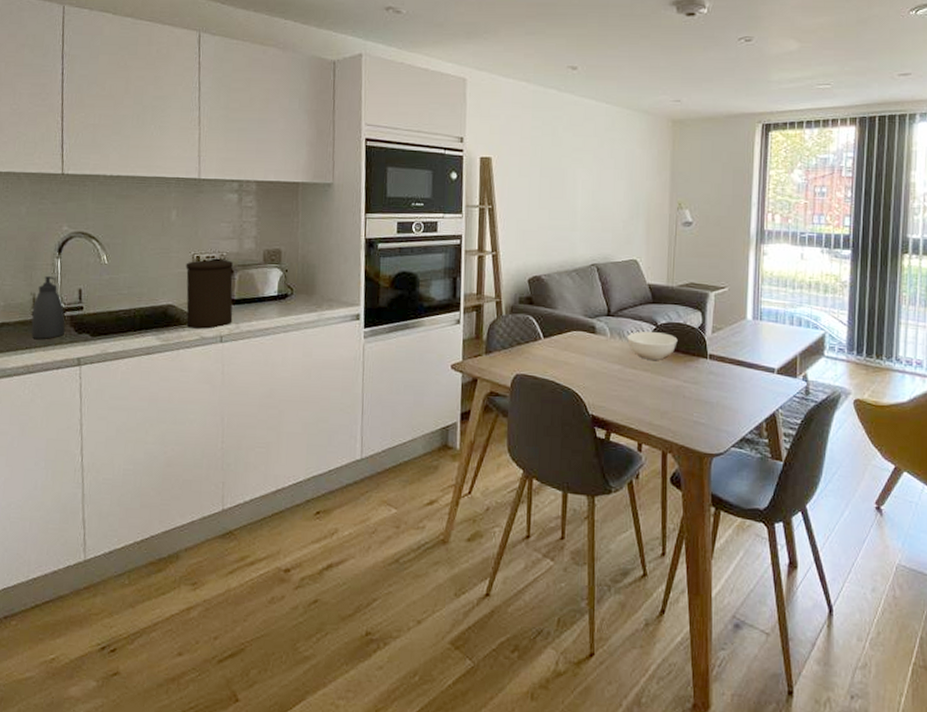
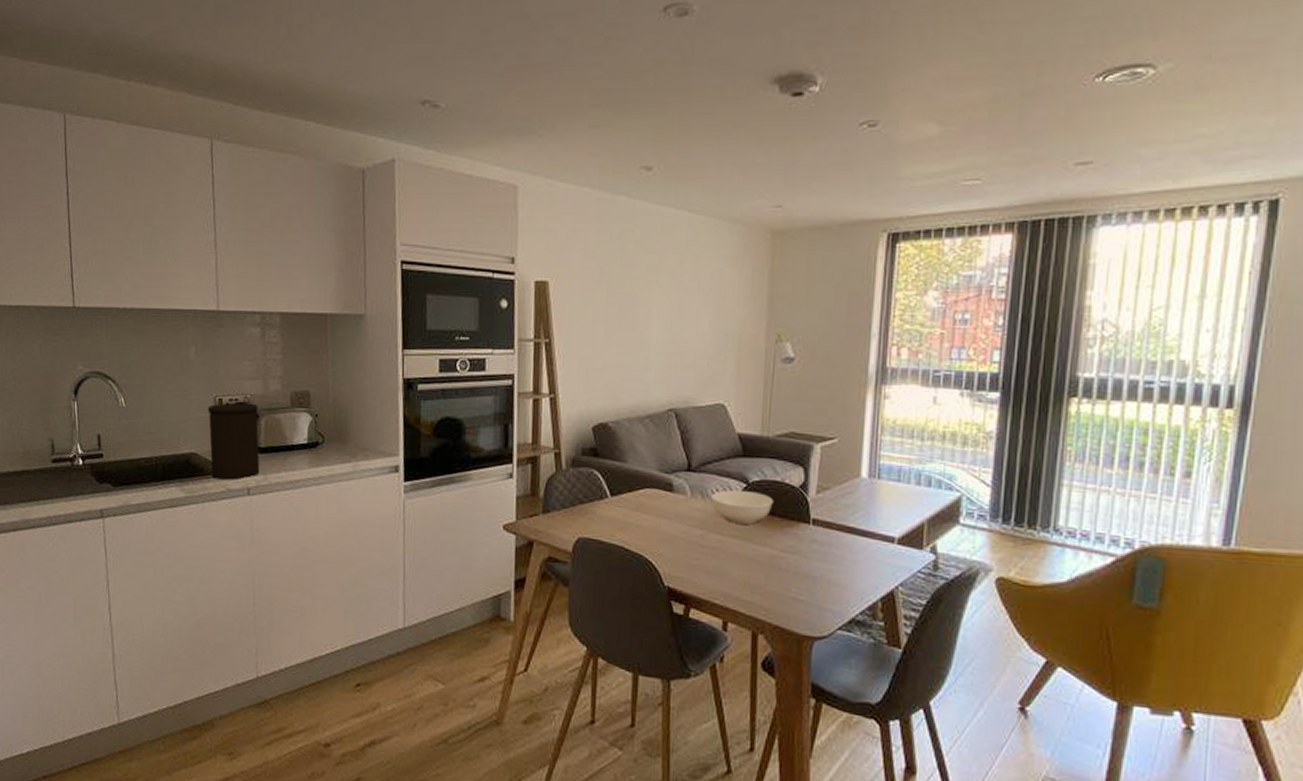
soap dispenser: present [31,276,66,339] -> none [51,420,87,489]

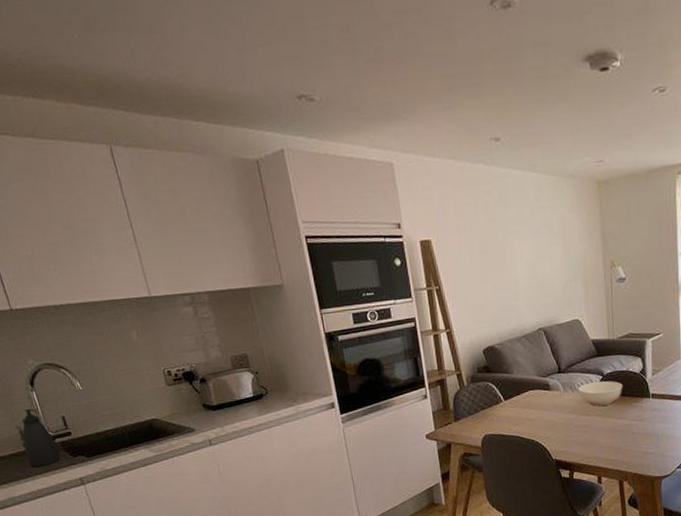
soap dispenser: none [51,420,87,489] -> present [21,409,61,467]
canister: present [207,402,260,480] -> none [159,370,217,437]

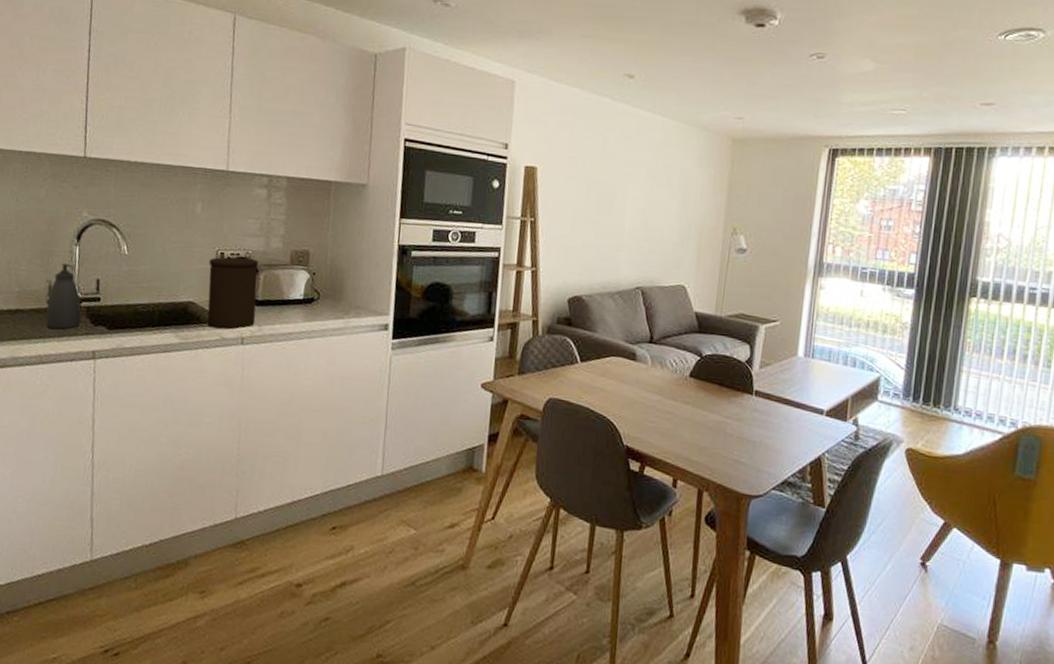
canister: none [159,370,217,437] -> present [207,257,259,329]
bowl: present [578,381,623,406] -> none [669,361,723,393]

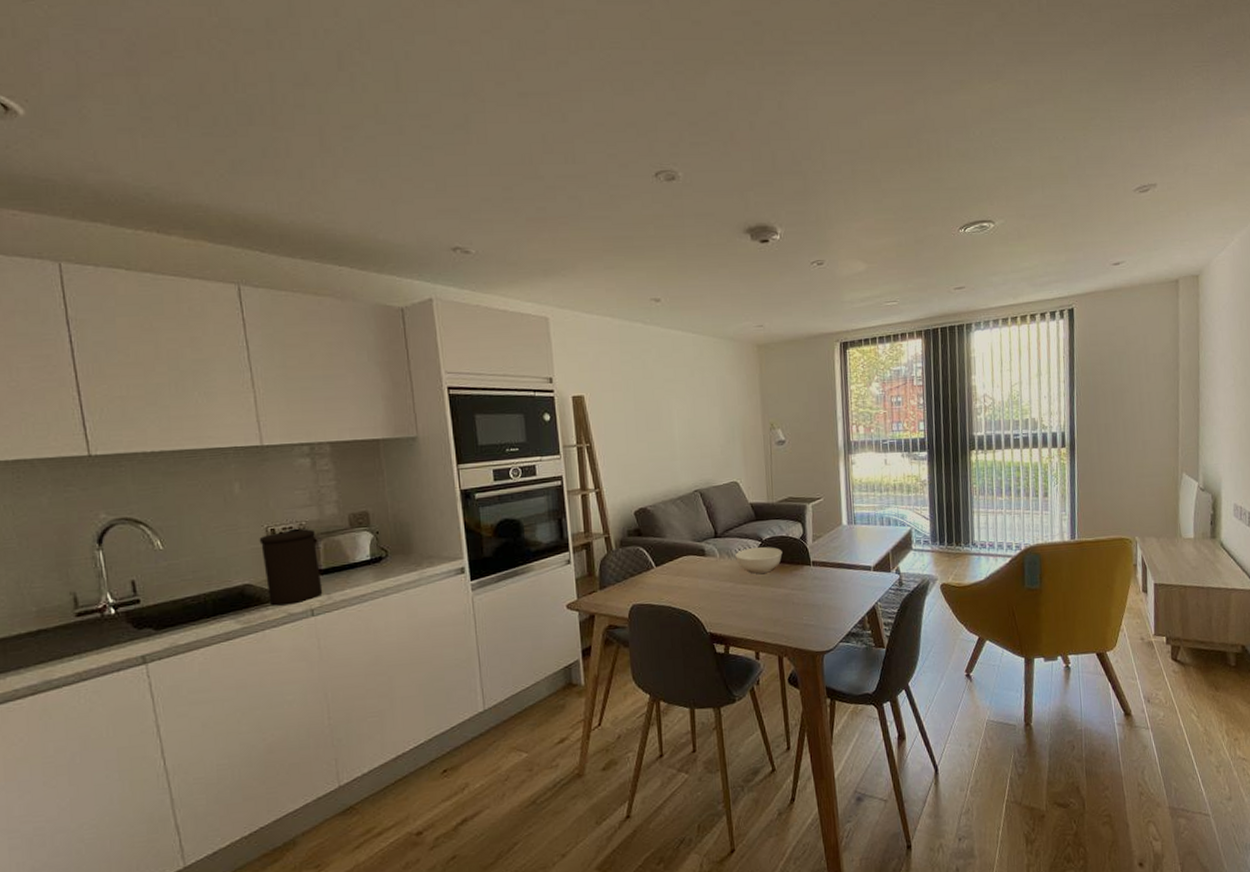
soap dispenser: present [46,263,81,330] -> none [75,571,122,642]
bowl: none [669,361,723,393] -> present [735,546,783,574]

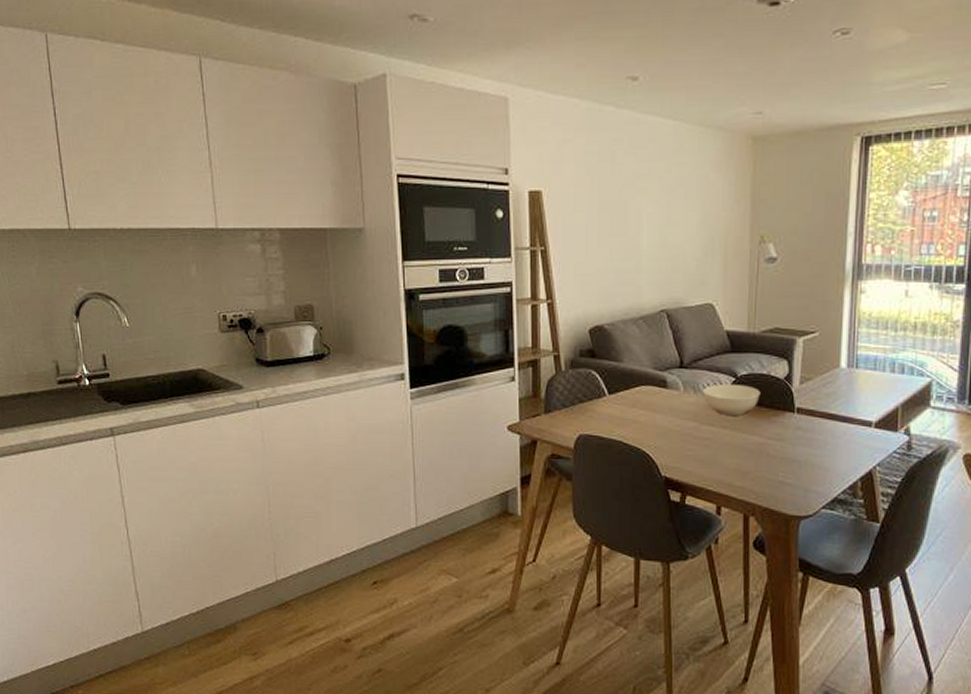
canister: present [259,529,323,606] -> none [212,318,268,394]

